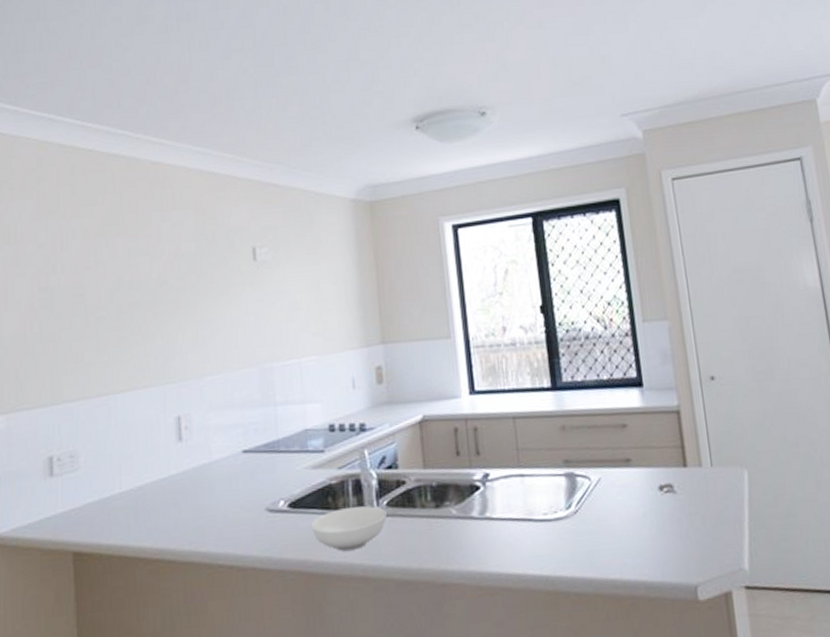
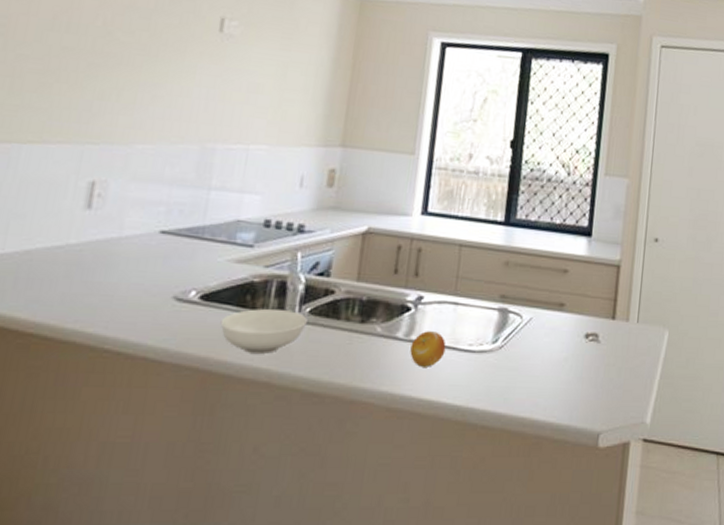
fruit: none [487,506,522,543] -> present [410,331,446,367]

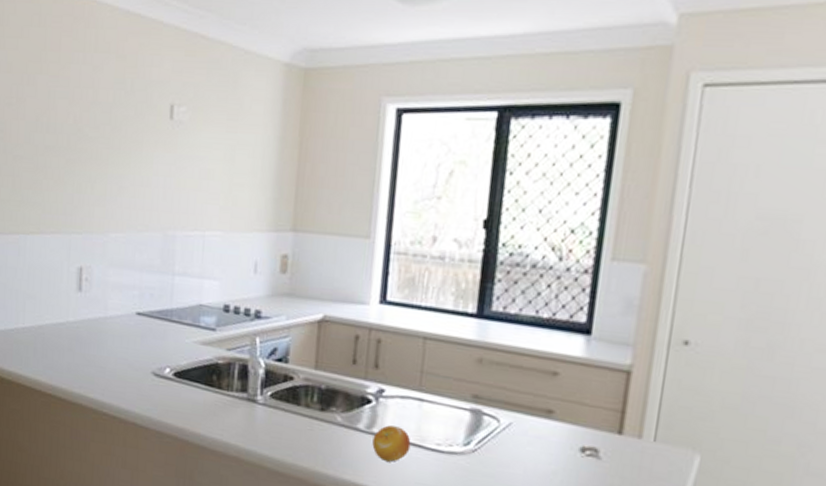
bowl: present [220,308,308,354] -> none [192,388,269,431]

